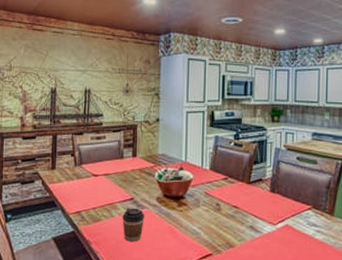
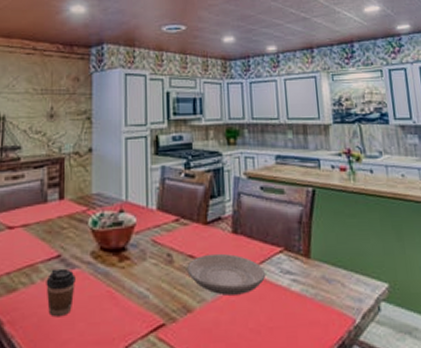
plate: none [231,206,296,238] -> present [187,253,266,296]

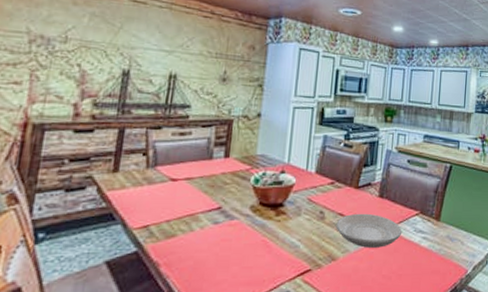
coffee cup: present [46,268,75,317] -> none [204,219,234,261]

